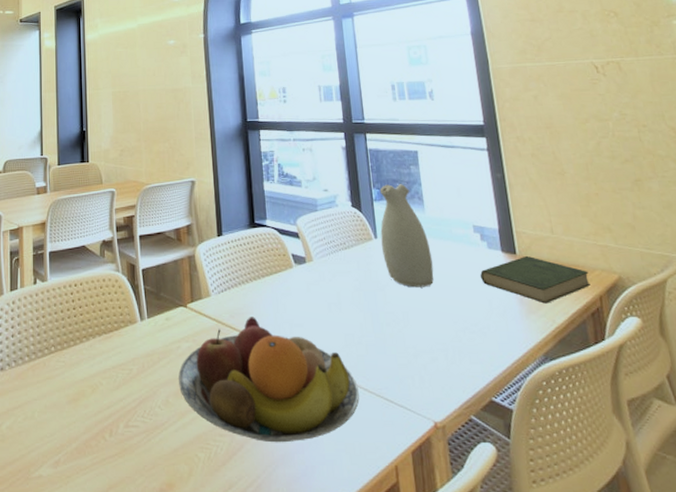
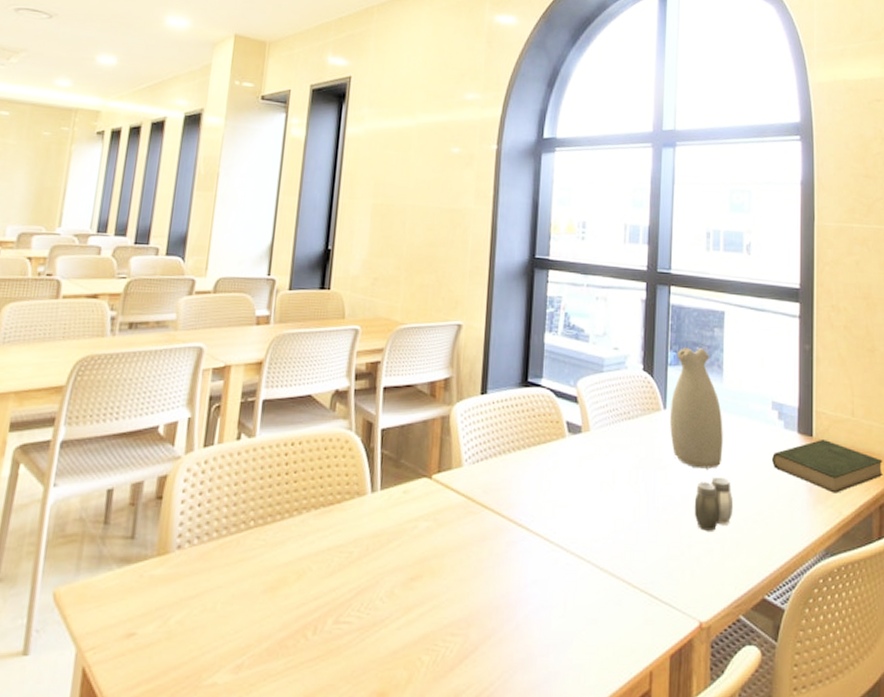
fruit bowl: present [178,317,360,443] -> none [409,493,621,644]
salt and pepper shaker: none [414,295,451,342] -> present [694,478,733,531]

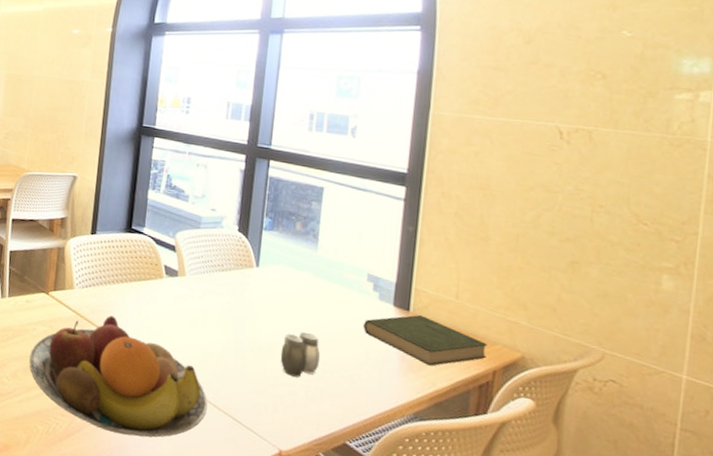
fruit bowl: none [409,493,621,644] -> present [29,315,208,438]
vase: present [670,347,723,469] -> none [261,215,315,324]

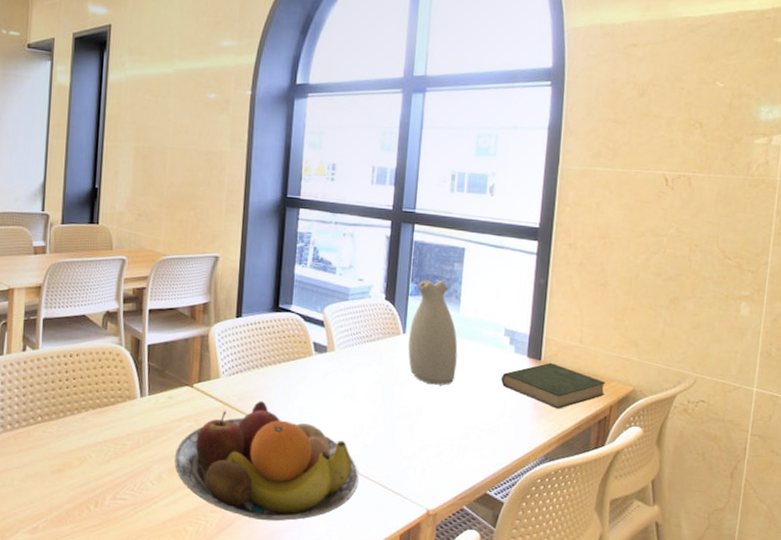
vase: none [261,215,315,324] -> present [408,280,458,385]
salt and pepper shaker: present [280,332,320,377] -> none [427,393,463,437]

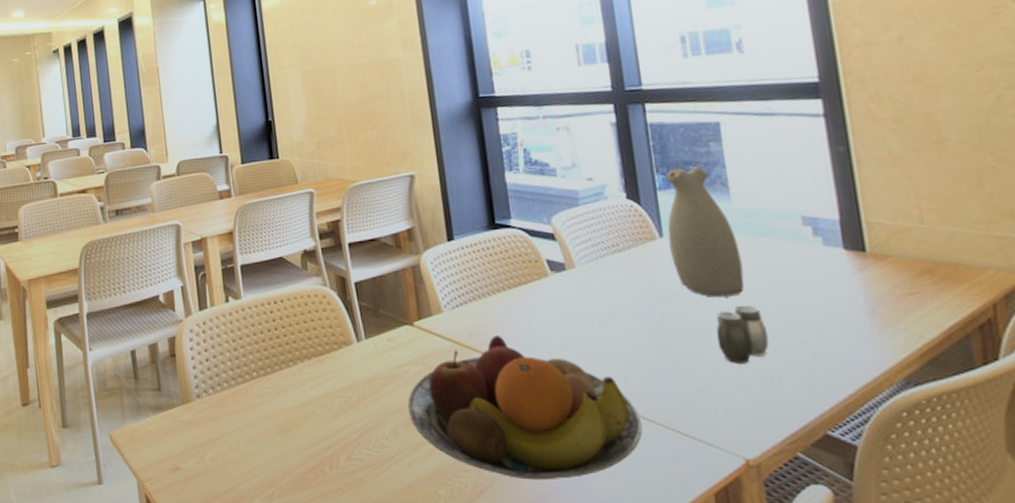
salt and pepper shaker: none [427,393,463,437] -> present [716,306,769,364]
book: present [501,362,606,409] -> none [812,253,979,314]

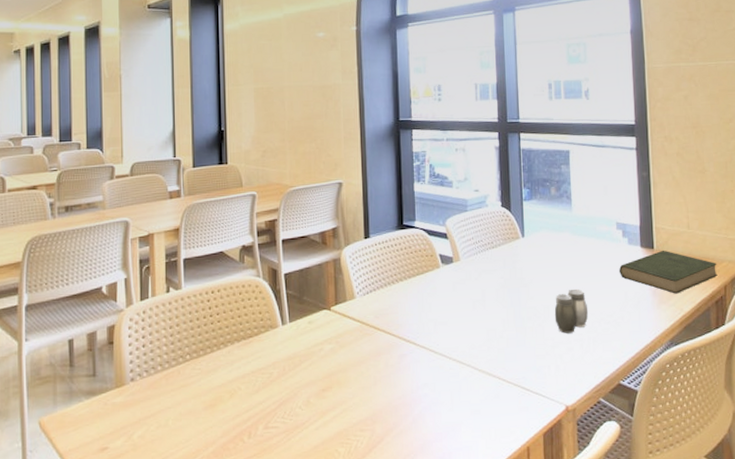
fruit bowl: present [408,336,643,481] -> none [320,317,498,434]
vase: present [665,166,745,297] -> none [528,183,576,283]
book: none [812,253,979,314] -> present [619,250,718,294]

